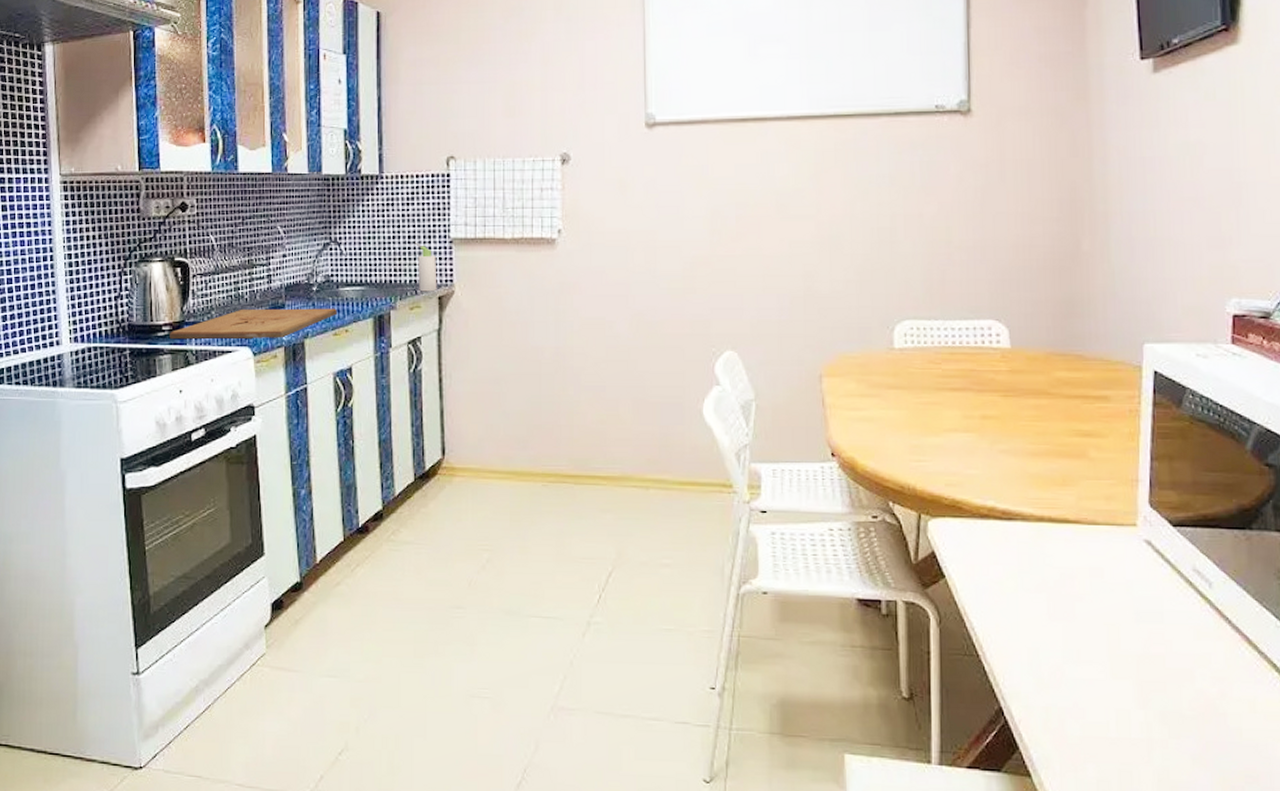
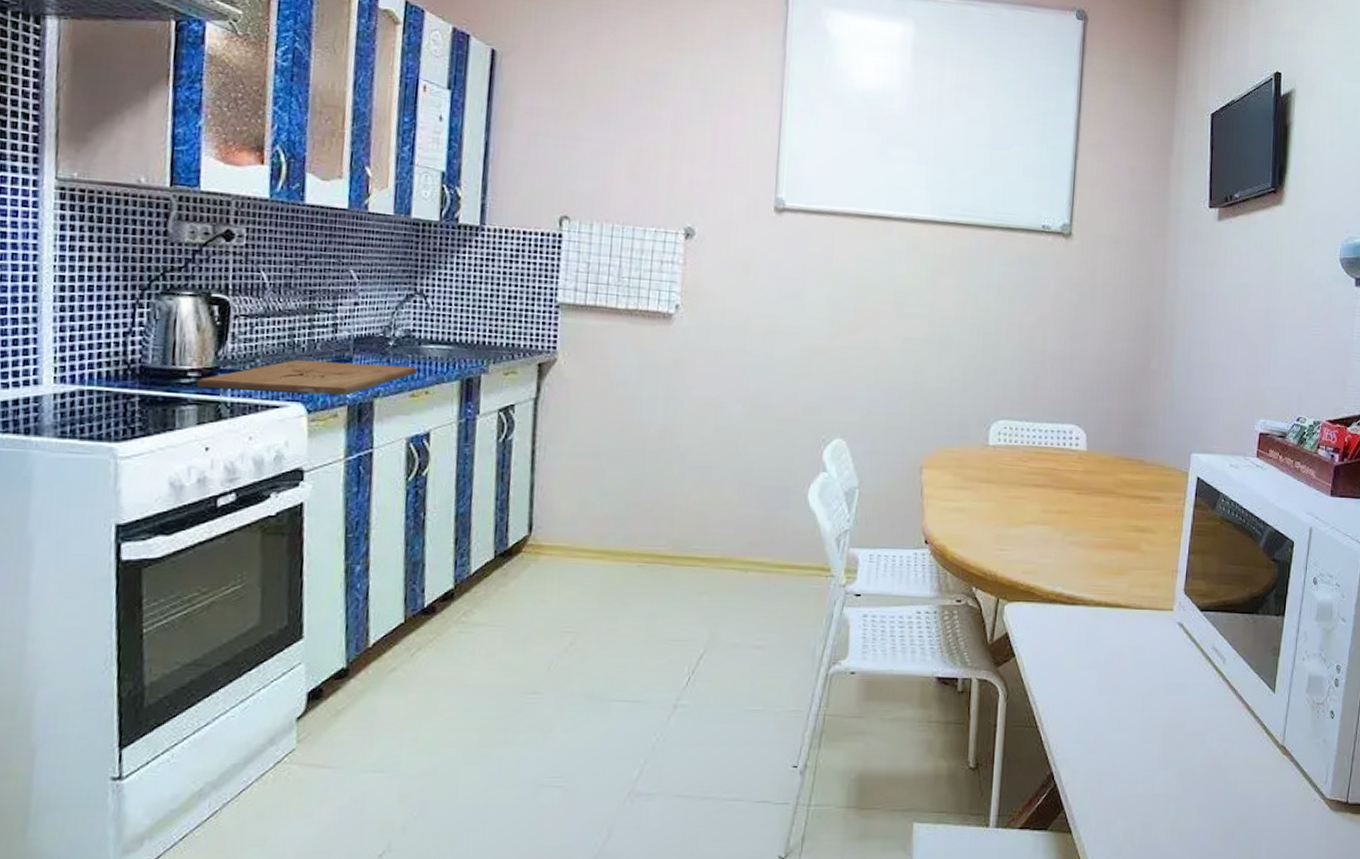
bottle: present [414,242,437,292] -> none [515,303,539,358]

